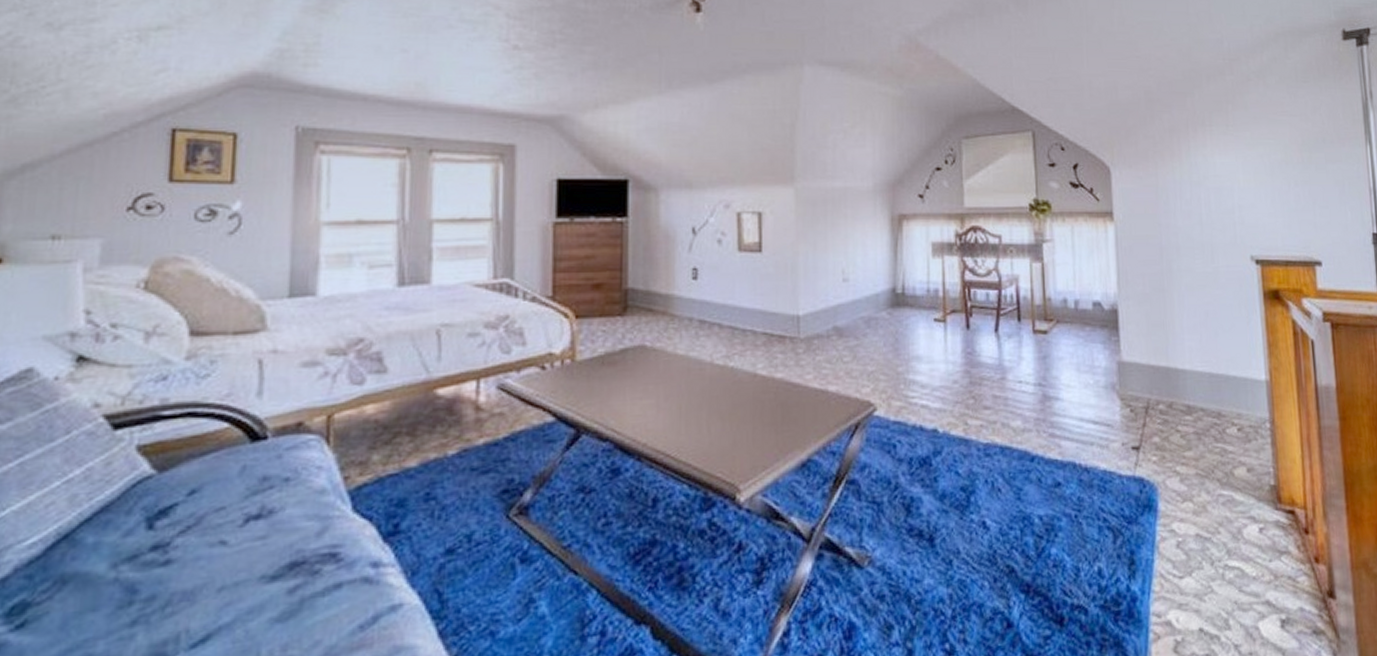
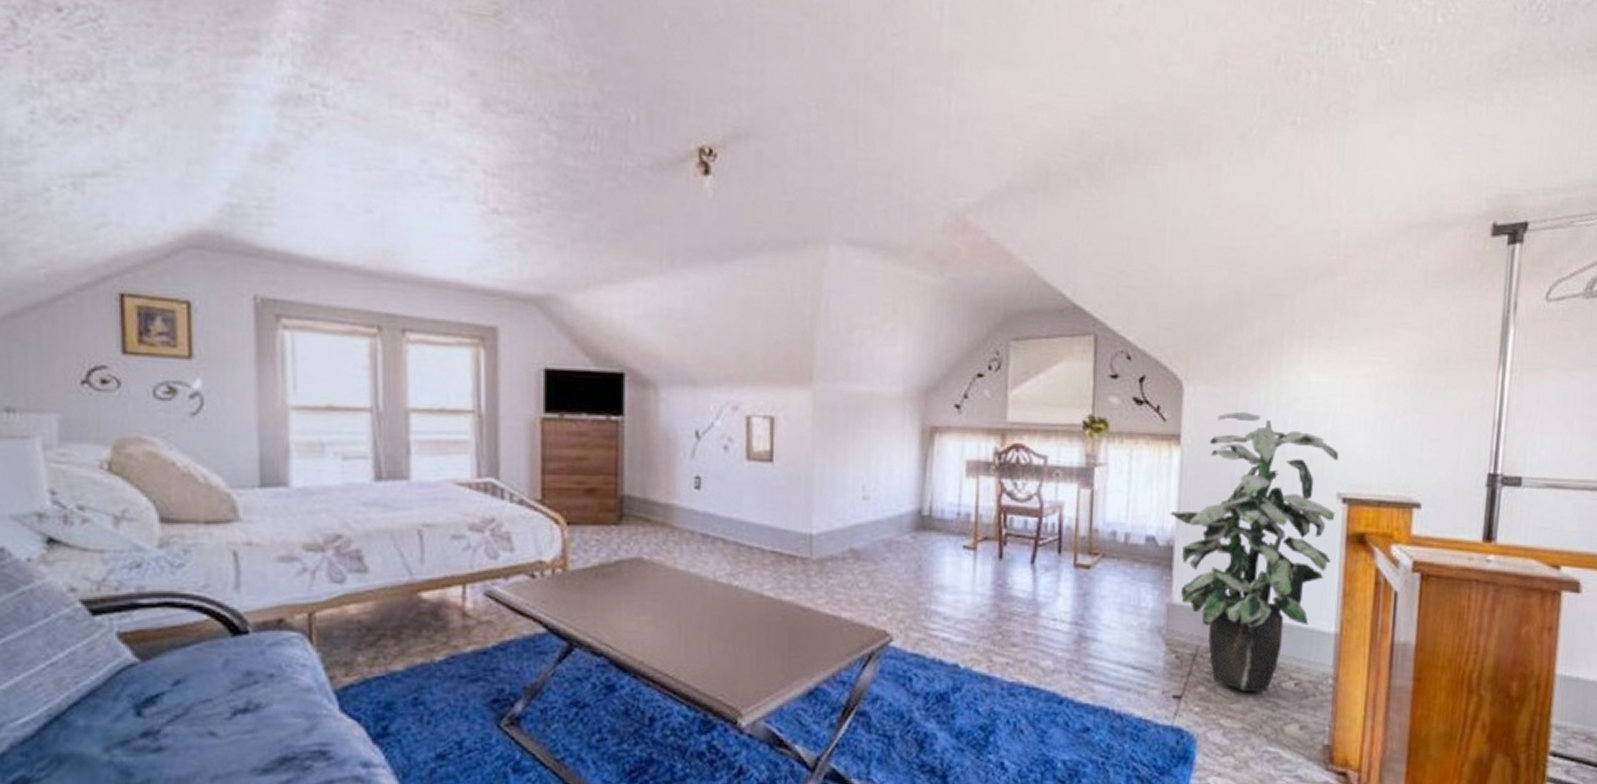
indoor plant: none [1110,190,1253,439] -> present [1169,411,1339,691]

